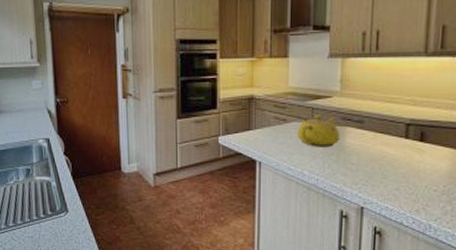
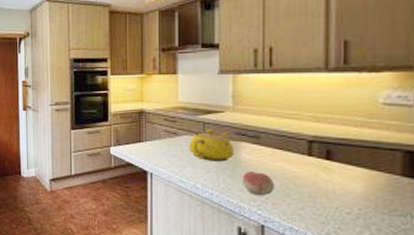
fruit: none [345,156,375,179] -> present [242,171,275,196]

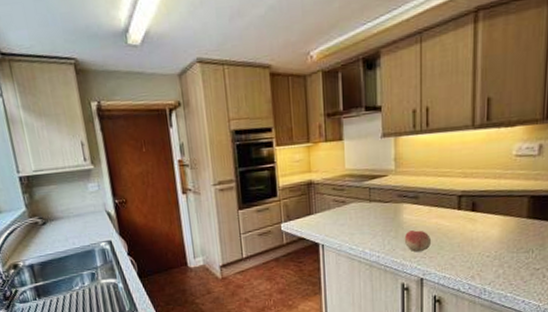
teapot: present [189,129,235,162] -> none [357,194,398,226]

